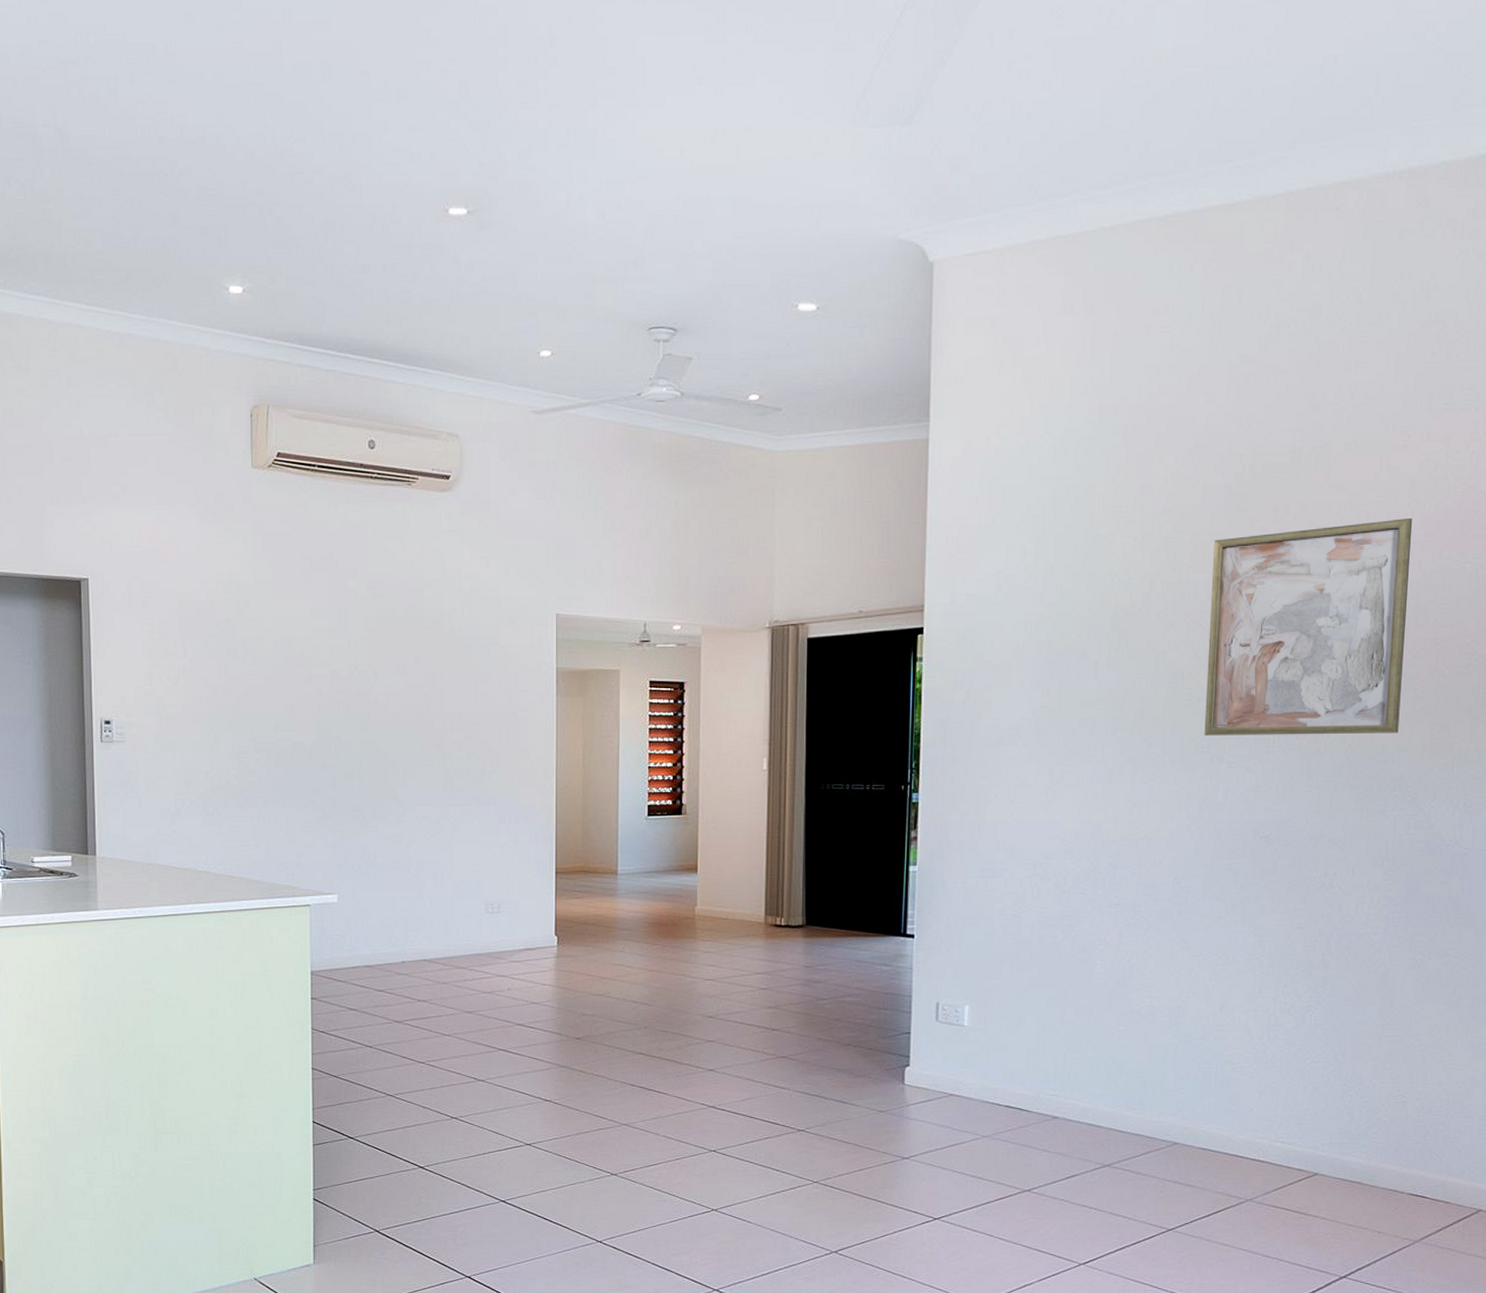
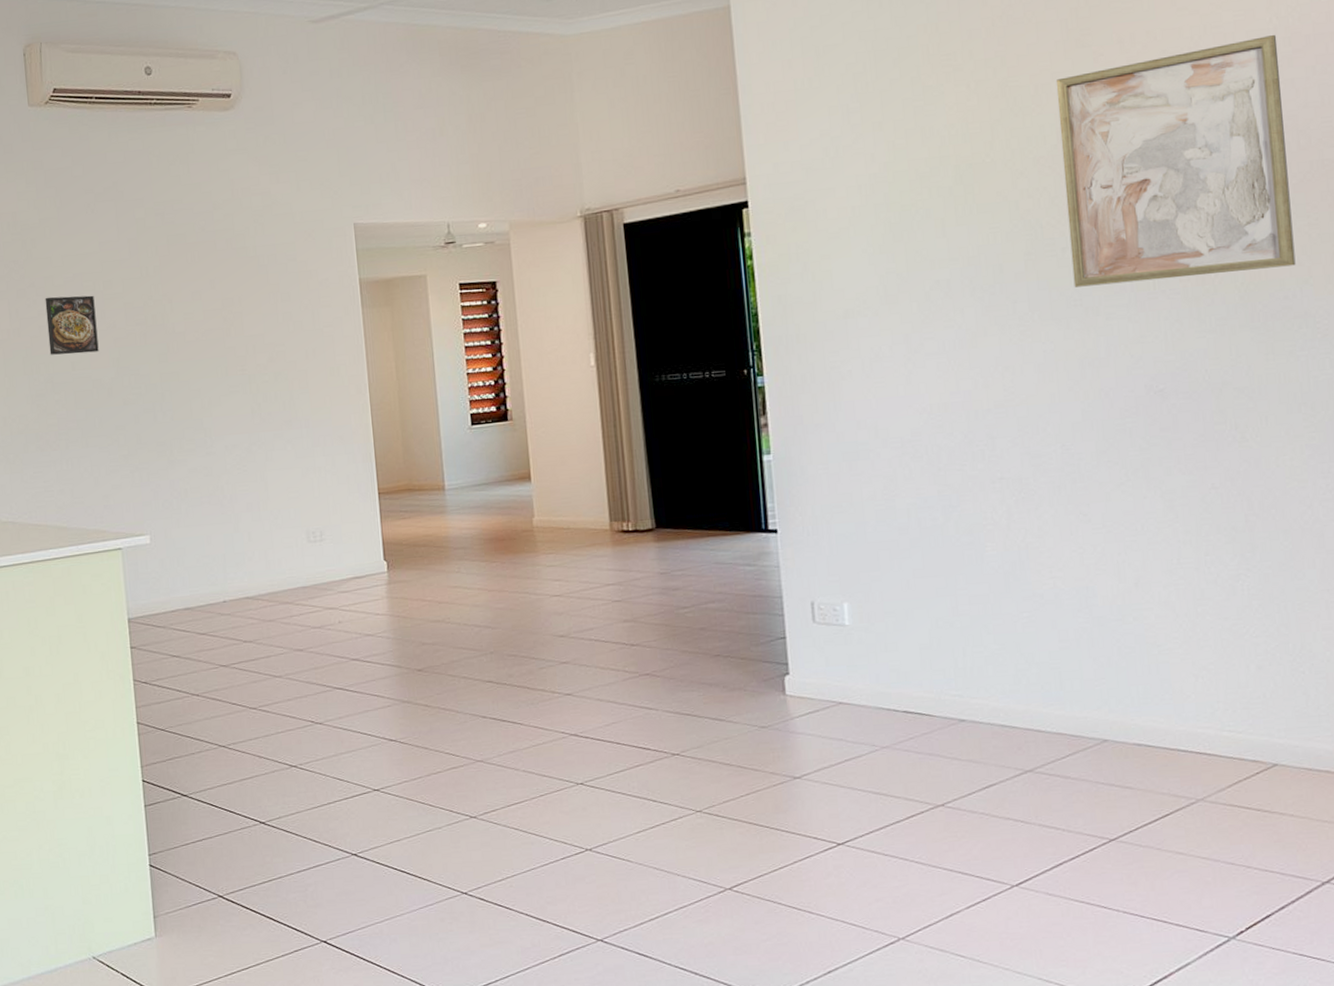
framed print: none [254,658,303,716] -> present [45,295,99,355]

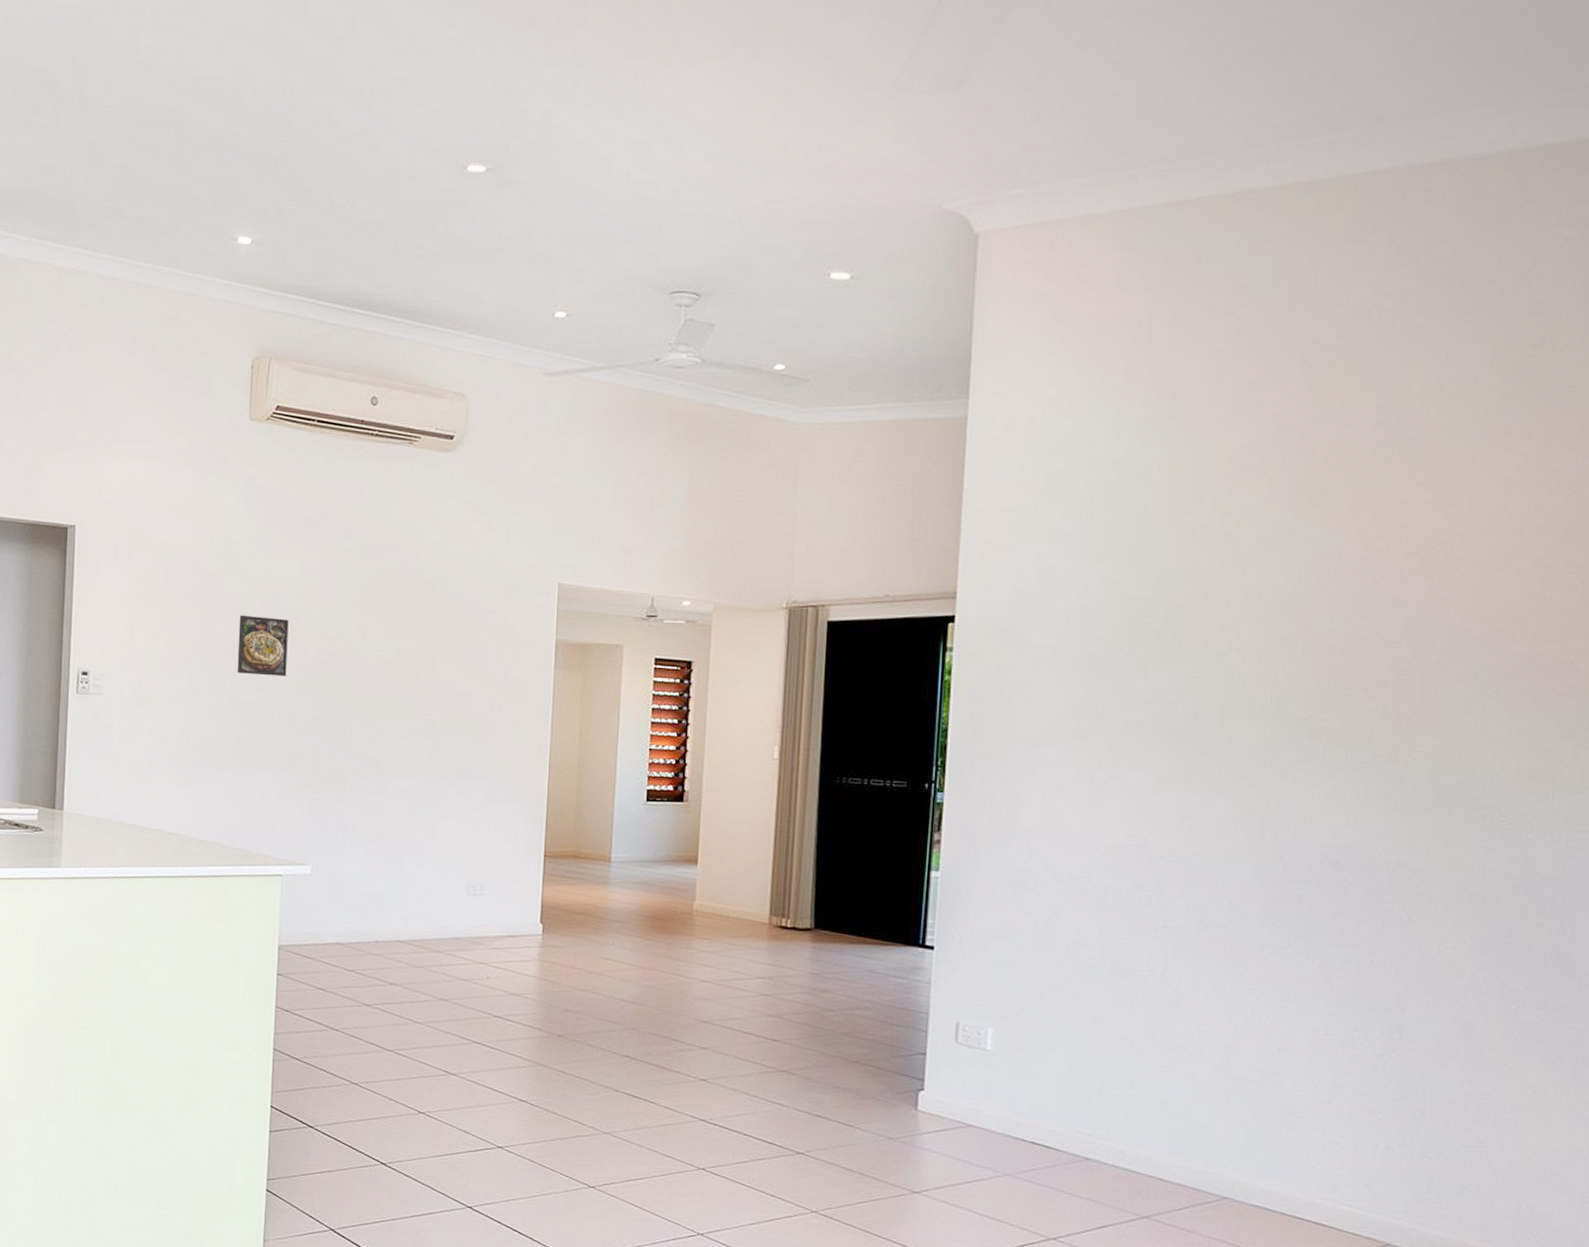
wall art: present [1056,34,1296,288] -> none [1266,521,1510,756]

